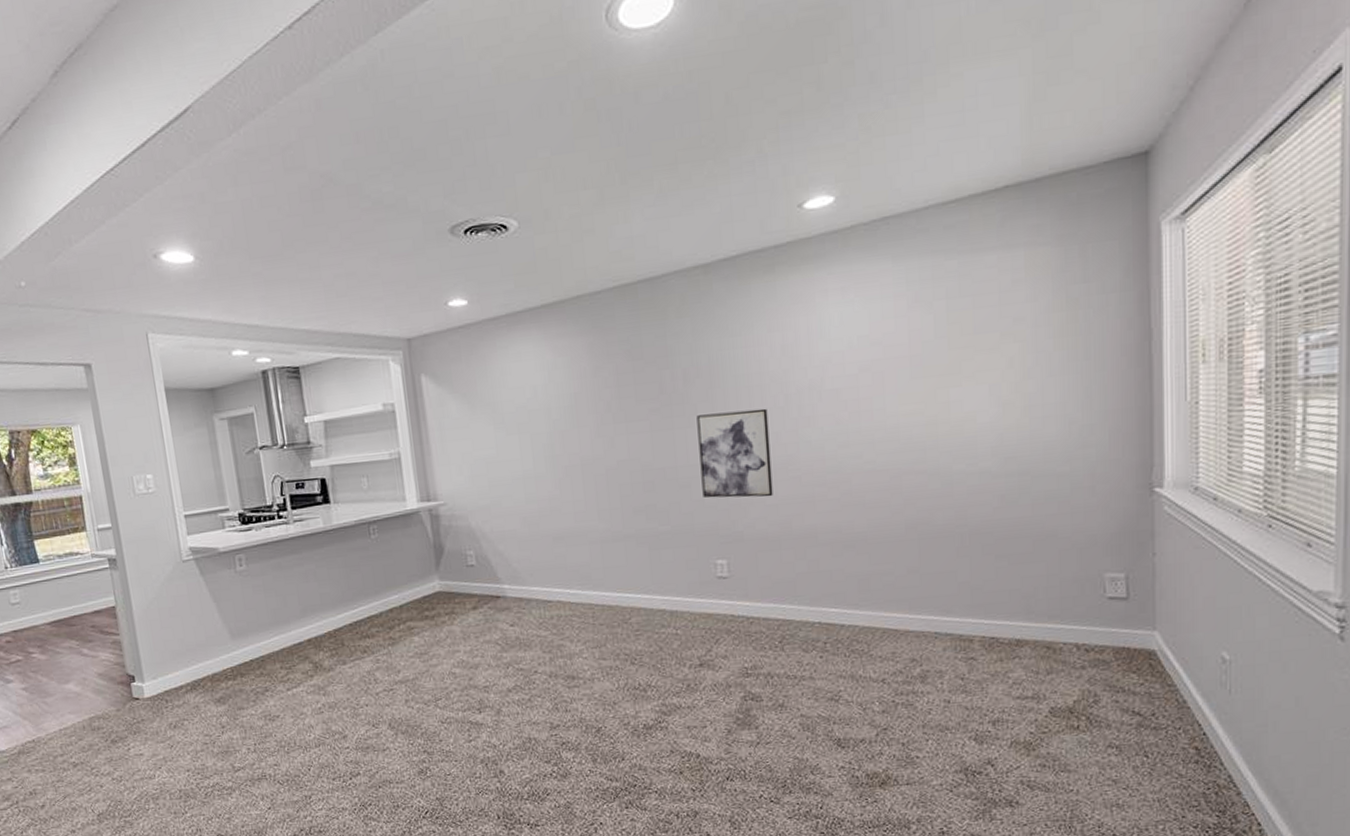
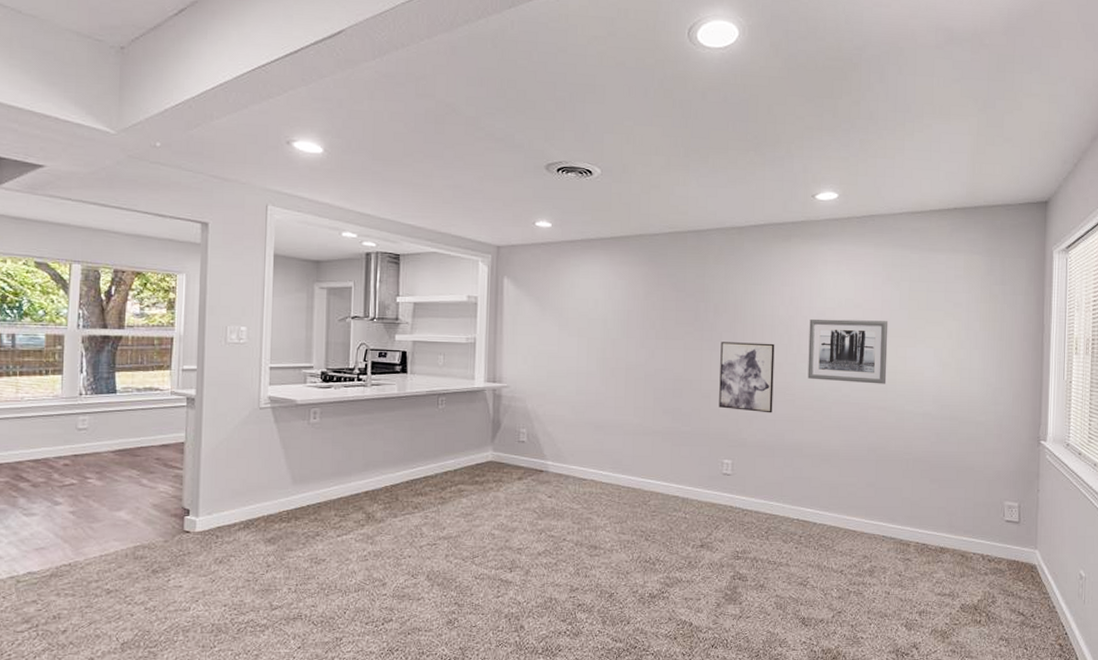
wall art: none [811,357,924,447] -> present [807,319,888,384]

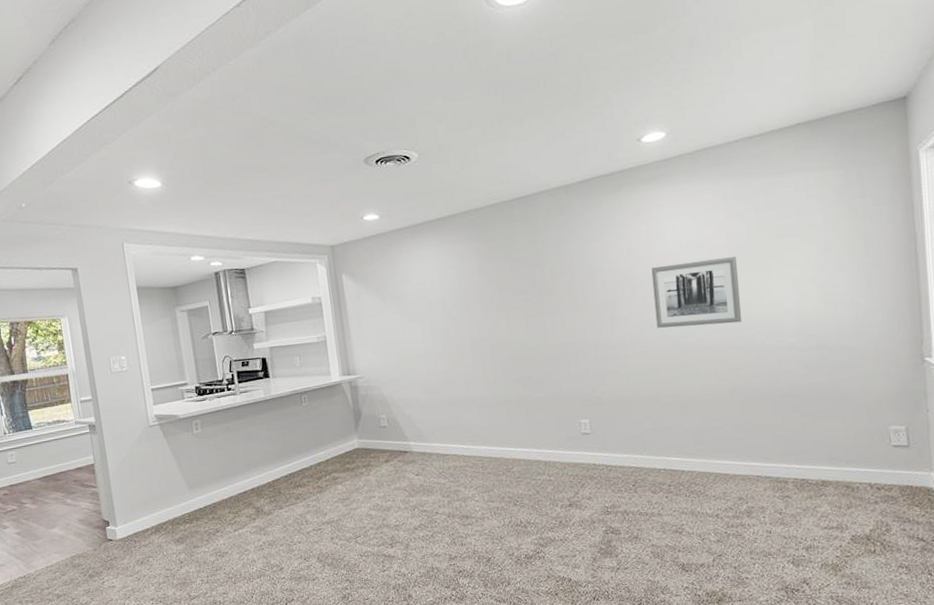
wall art: present [719,342,775,413] -> none [562,298,625,370]

